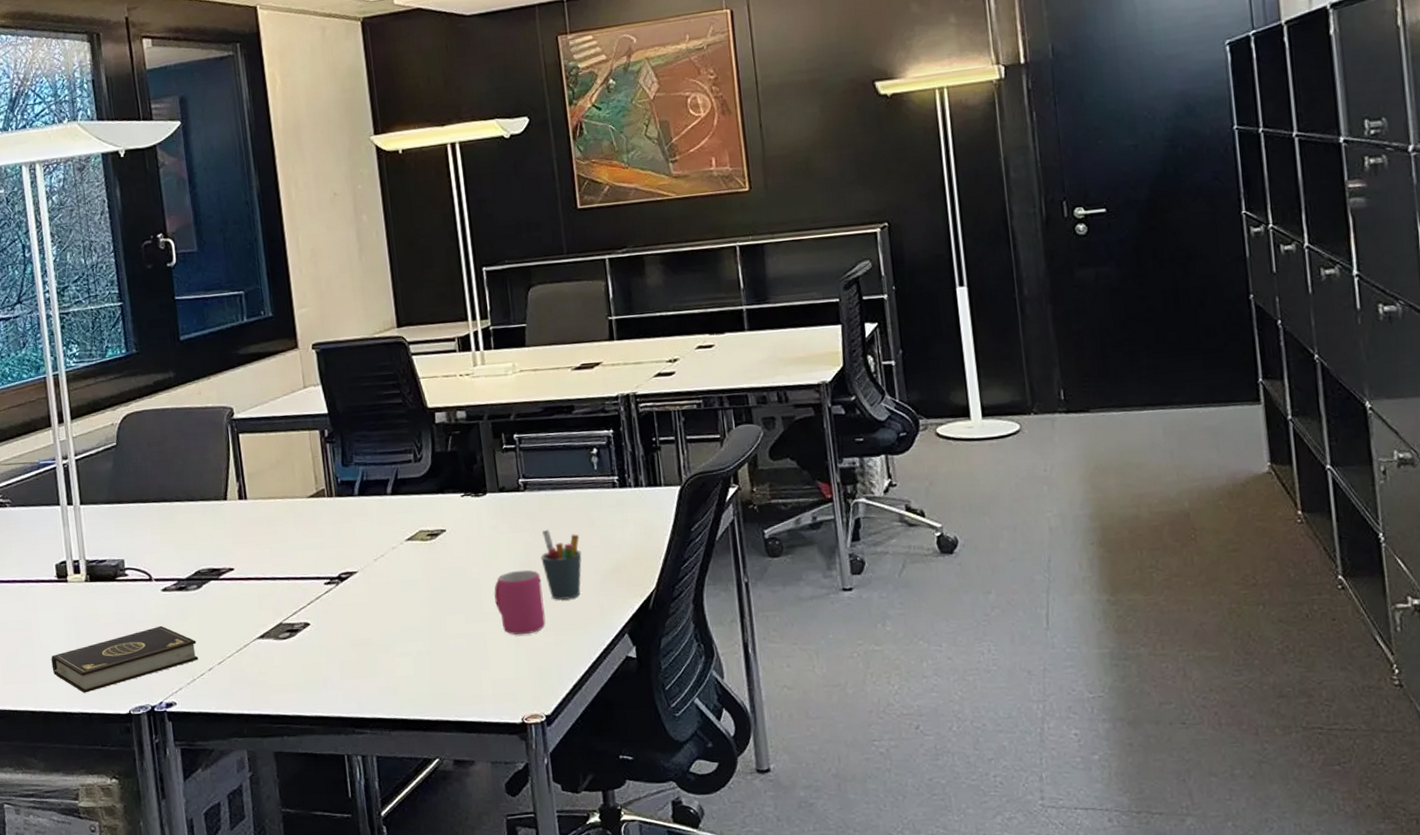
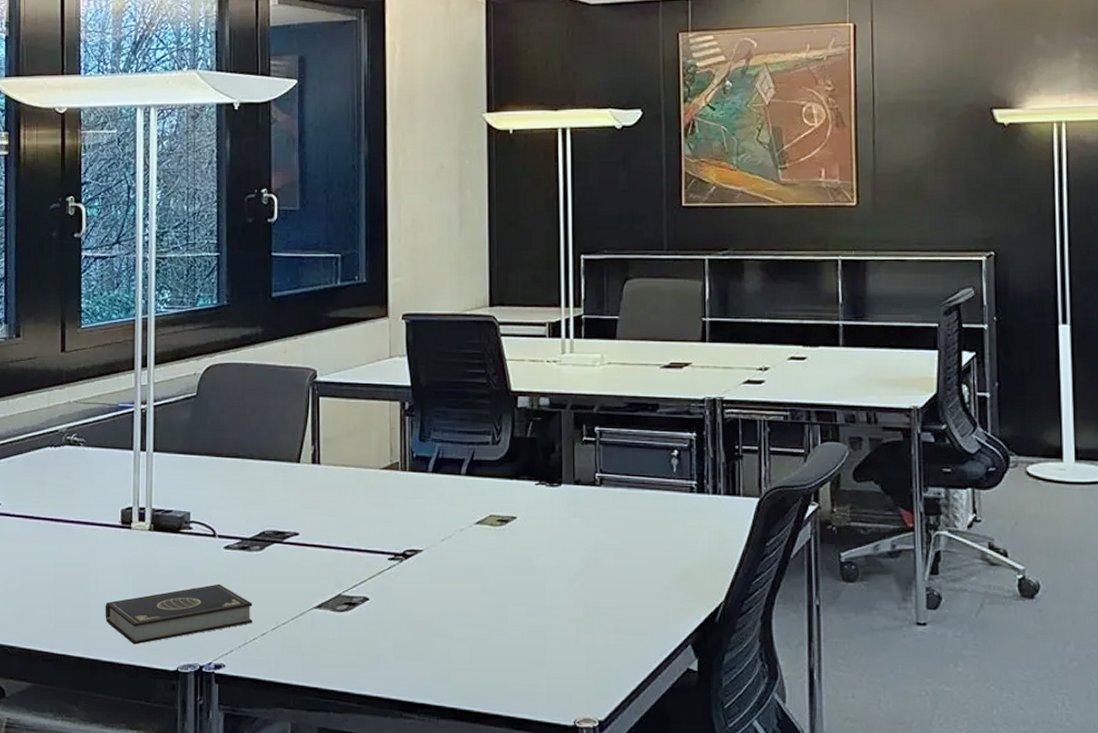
mug: present [494,569,546,635] -> none [559,567,608,635]
pen holder: present [540,529,582,600] -> none [610,527,652,602]

